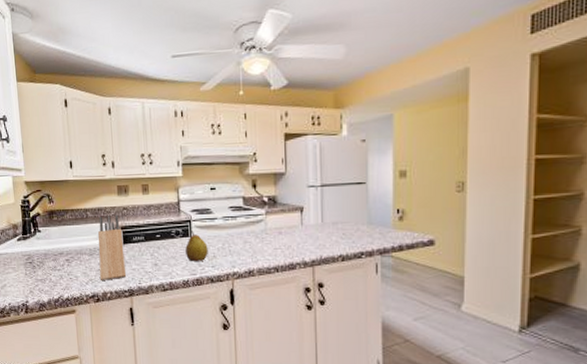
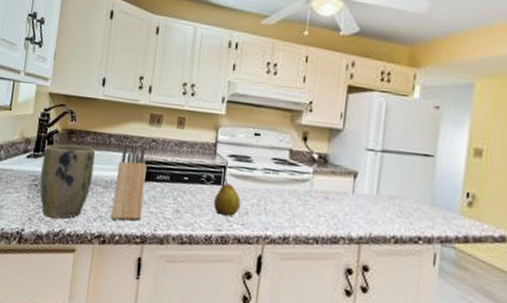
plant pot: none [31,223,78,288] -> present [39,144,96,219]

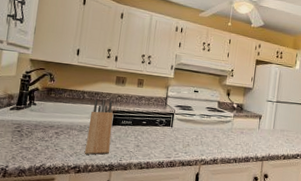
plant pot: present [39,144,96,219] -> none [22,99,72,156]
fruit: present [214,178,241,217] -> none [165,122,184,148]

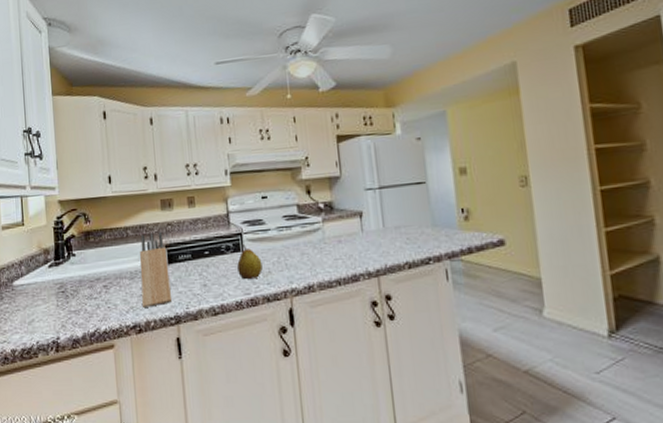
fruit: none [165,122,184,148] -> present [237,244,263,280]

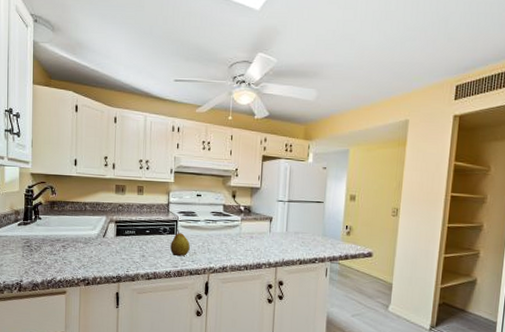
knife block: present [139,231,172,307] -> none [92,209,116,267]

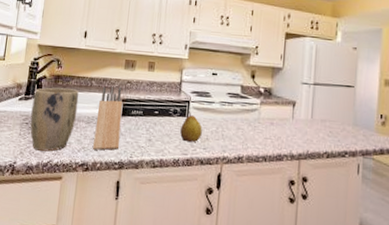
plant pot: none [31,213,75,270] -> present [30,87,79,152]
knife block: none [92,209,116,267] -> present [93,86,122,150]

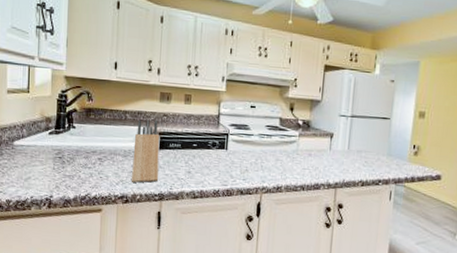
plant pot: present [30,87,79,152] -> none [63,121,113,185]
fruit: present [180,111,202,143] -> none [219,144,242,174]

